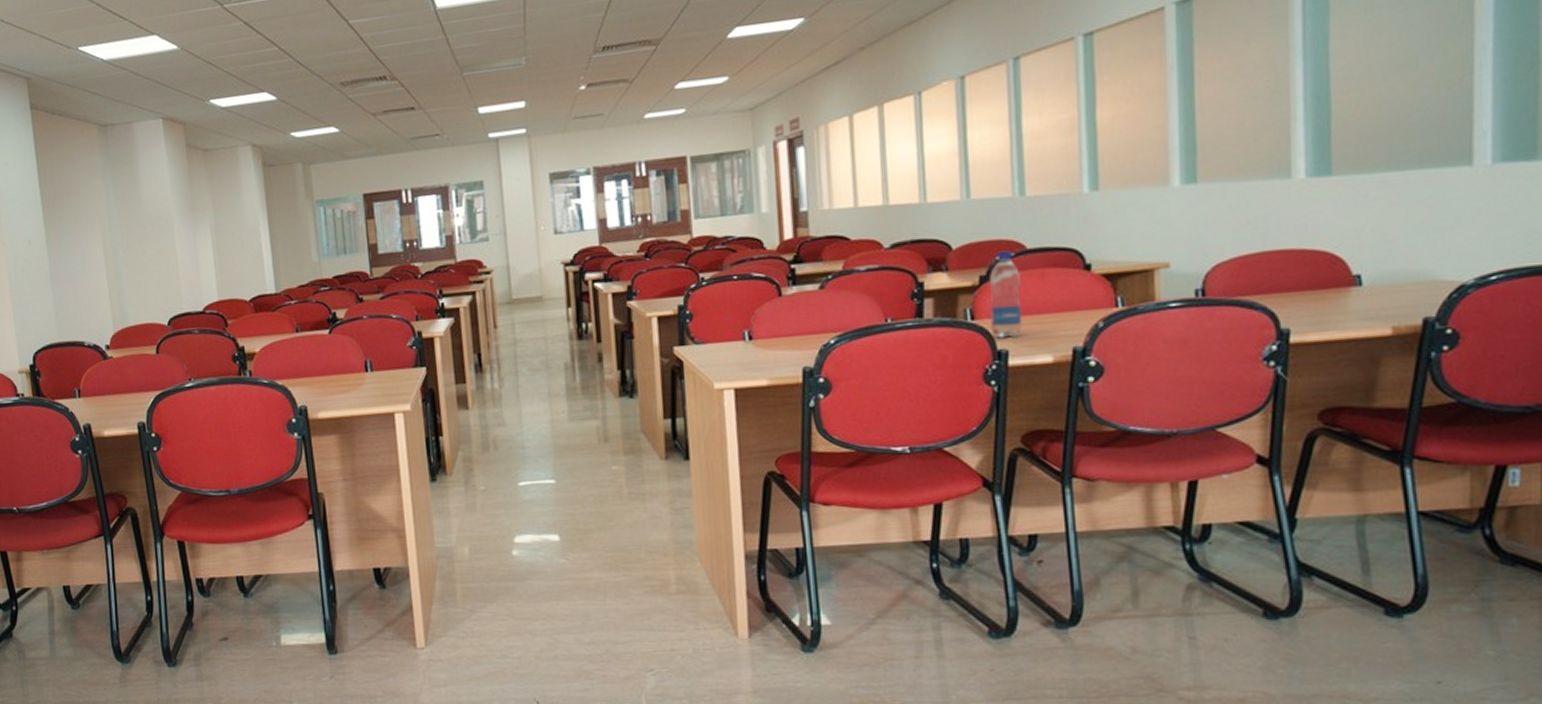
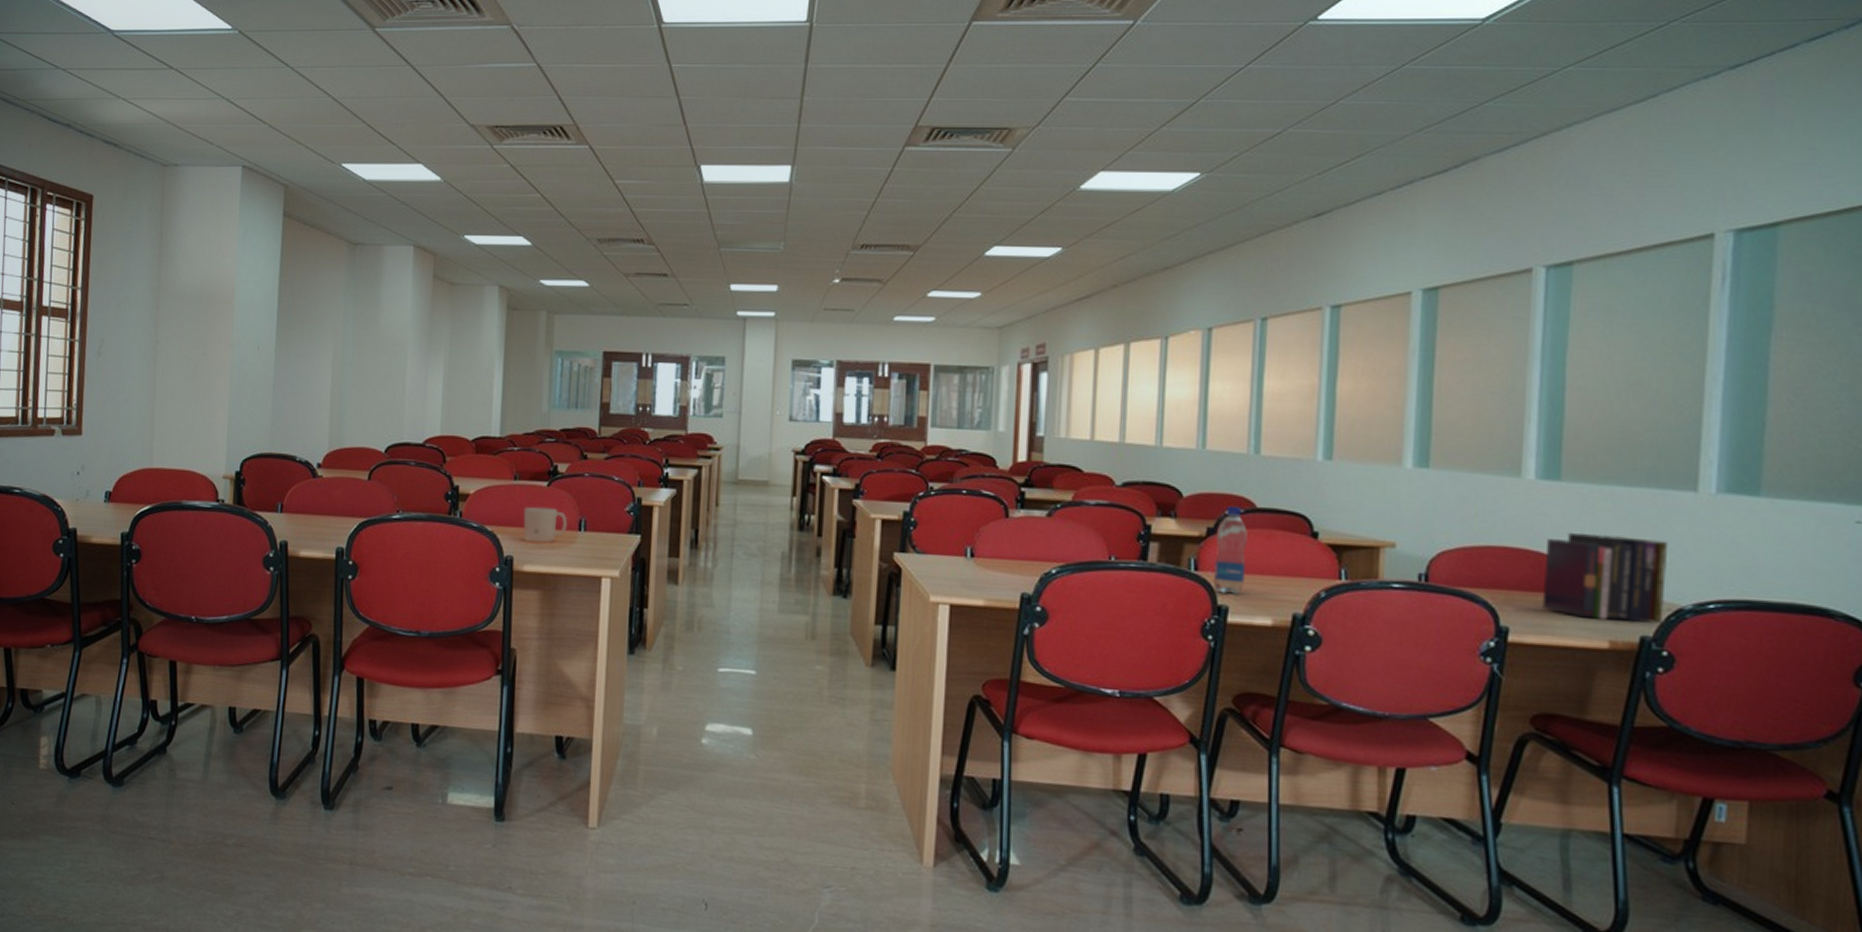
mug: none [309,353,354,391] -> present [522,506,568,545]
books: none [1321,219,1446,309] -> present [1542,533,1669,623]

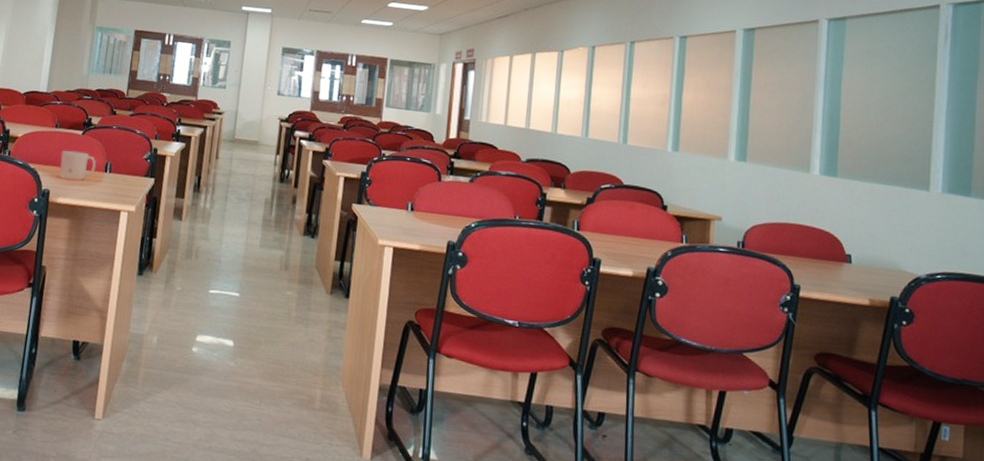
bottle: present [1213,505,1247,594] -> none [590,181,616,251]
books: present [1542,533,1669,623] -> none [823,217,910,288]

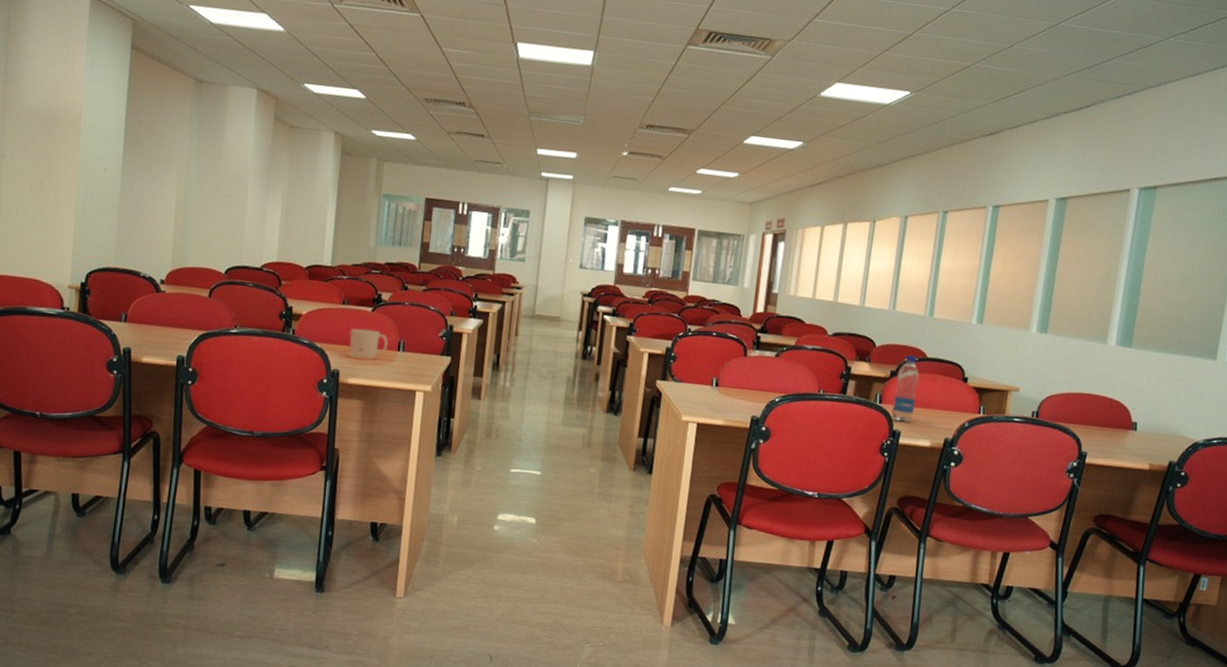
bottle: none [590,181,616,251] -> present [891,355,919,423]

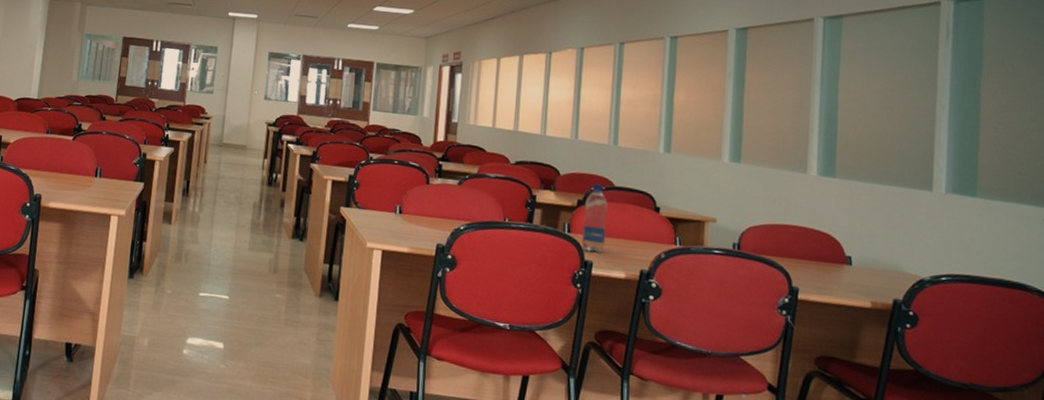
mug: present [348,328,389,361] -> none [50,156,87,187]

